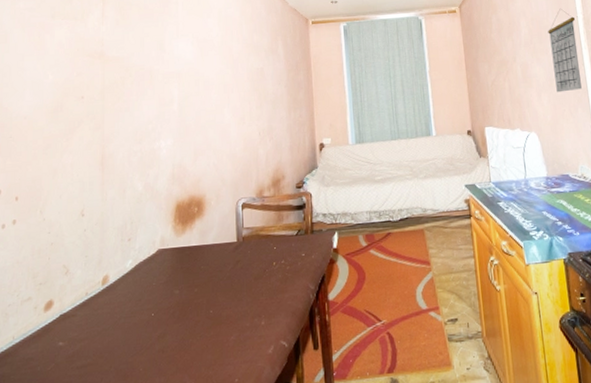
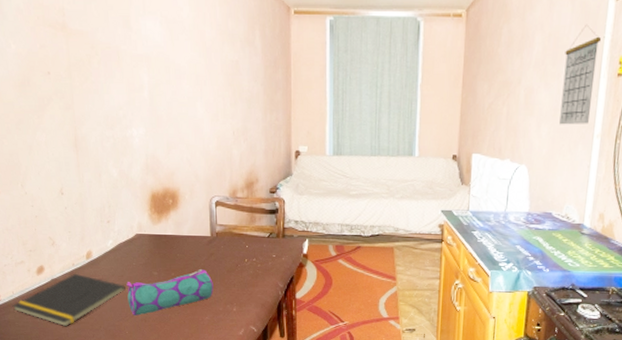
notepad: none [10,303,143,373] -> present [12,273,126,327]
pencil case: none [144,280,240,348] -> present [126,269,214,317]

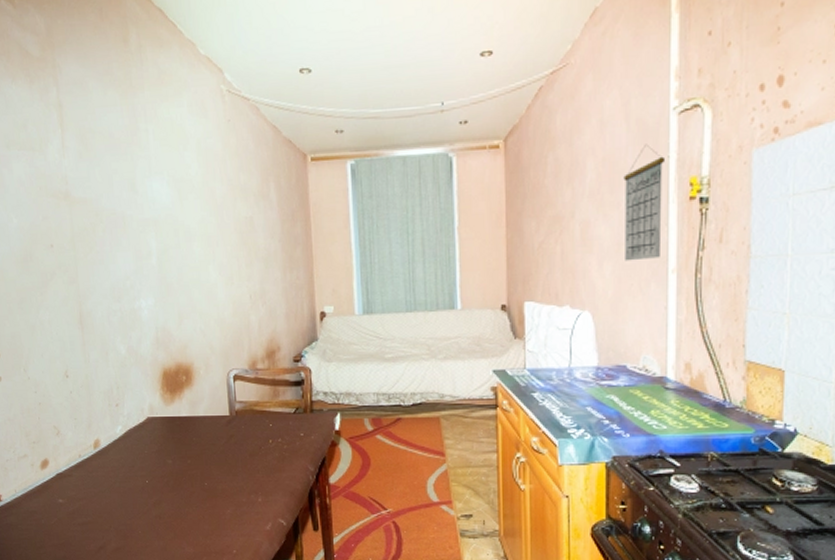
notepad: present [12,273,126,327] -> none [14,465,137,529]
pencil case: present [126,269,214,317] -> none [138,454,235,513]

